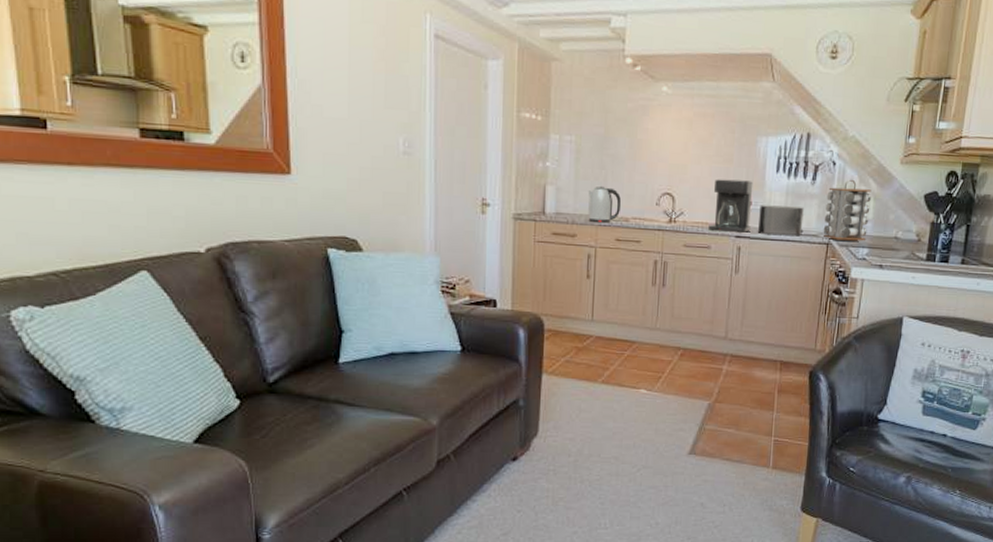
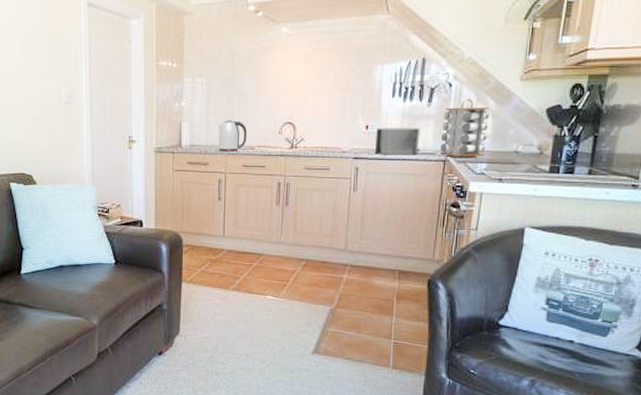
coffee maker: present [708,179,753,234] -> none [327,107,370,155]

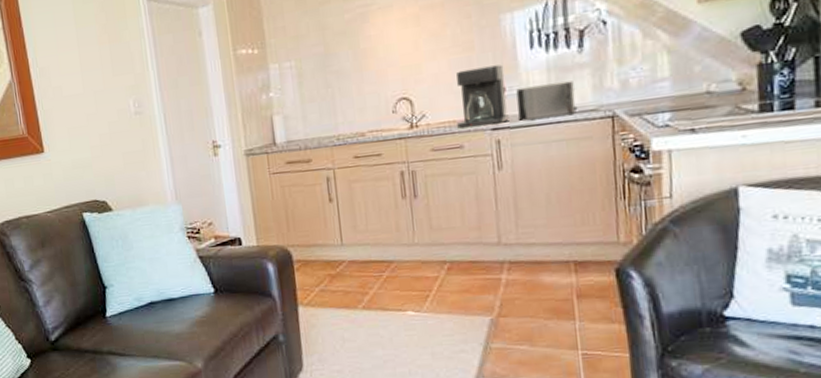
kettle: present [218,119,247,152] -> none [318,104,354,145]
coffee maker: none [327,107,370,155] -> present [456,64,509,130]
spice rack: present [440,98,490,158] -> none [601,35,666,111]

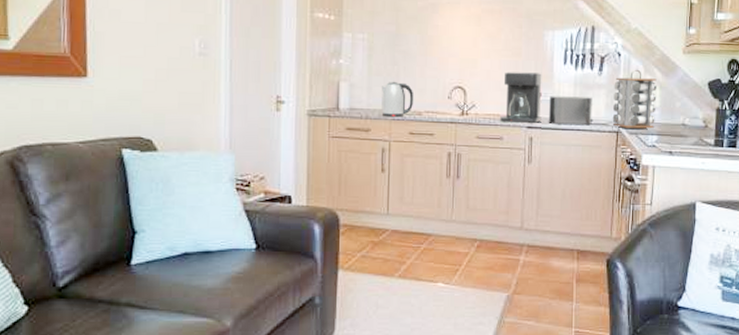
kettle: none [318,104,354,145] -> present [381,81,413,118]
spice rack: none [601,35,666,111] -> present [612,69,657,130]

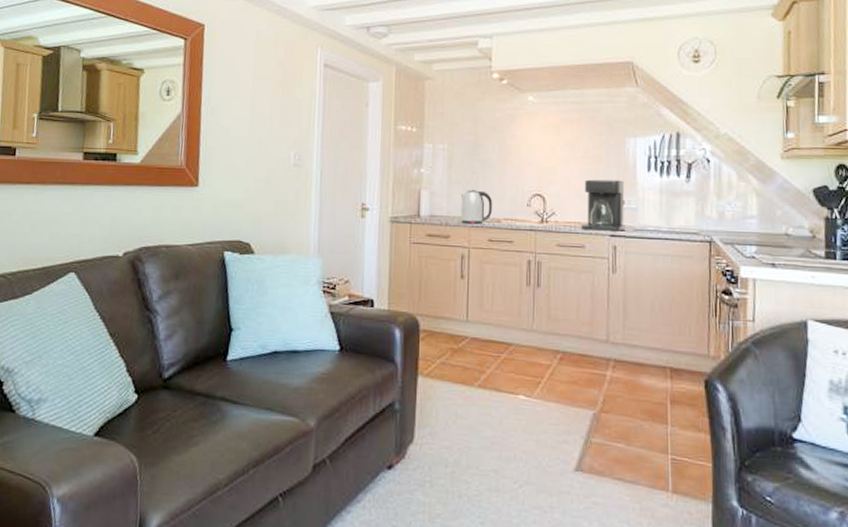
toaster: present [548,96,593,126] -> none [632,203,683,235]
spice rack: present [612,69,657,130] -> none [703,175,753,240]

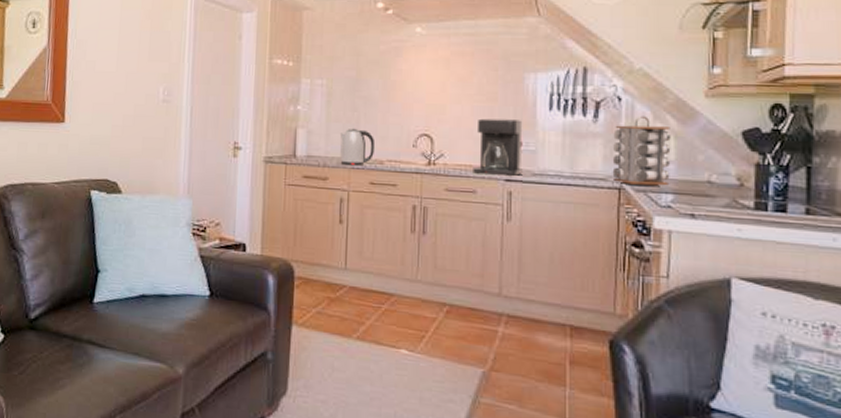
spice rack: none [703,175,753,240] -> present [612,115,671,187]

